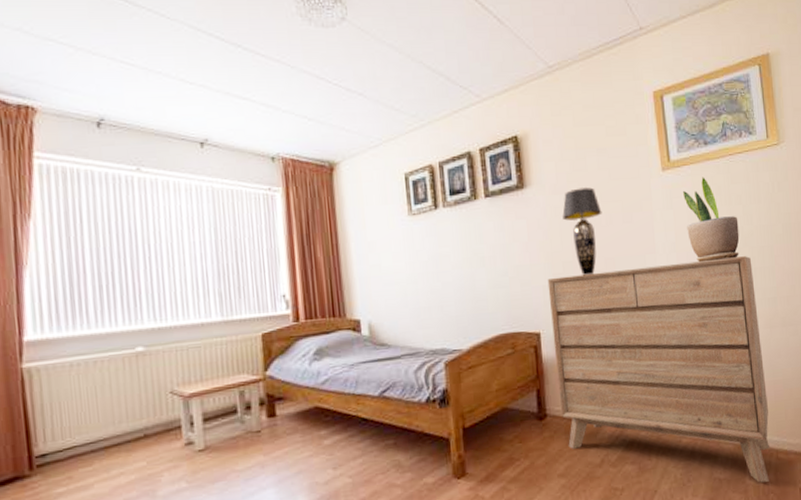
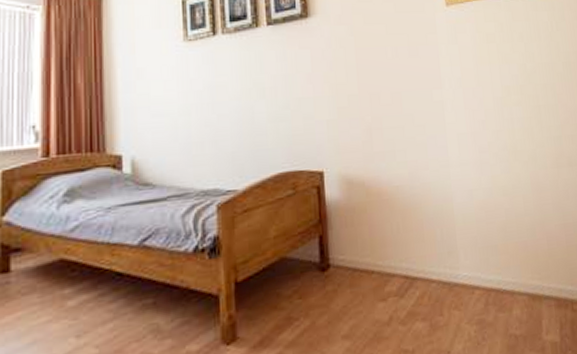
dresser: present [547,256,771,483] -> none [331,93,566,339]
table lamp: present [562,187,602,276] -> none [347,19,388,111]
potted plant: present [683,177,740,263] -> none [467,13,524,99]

